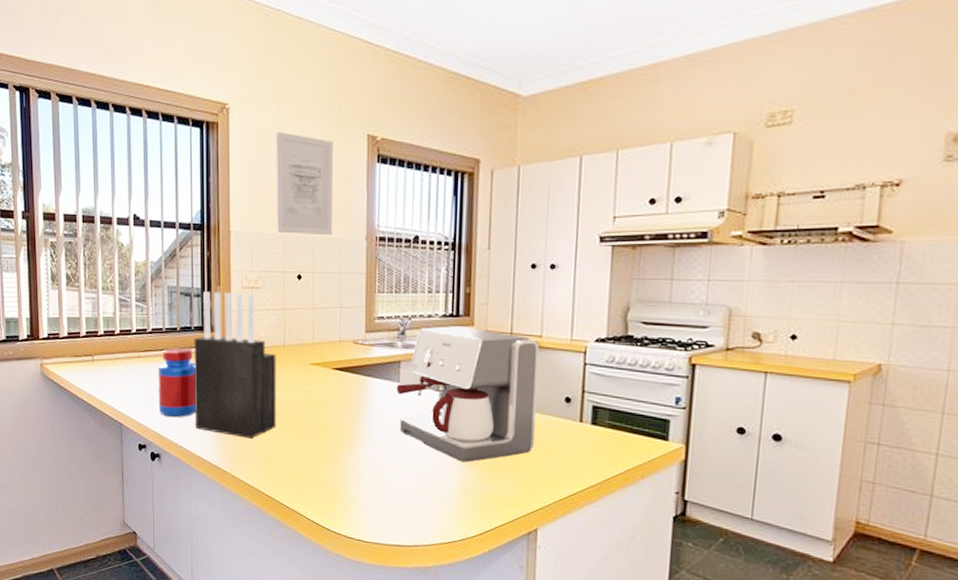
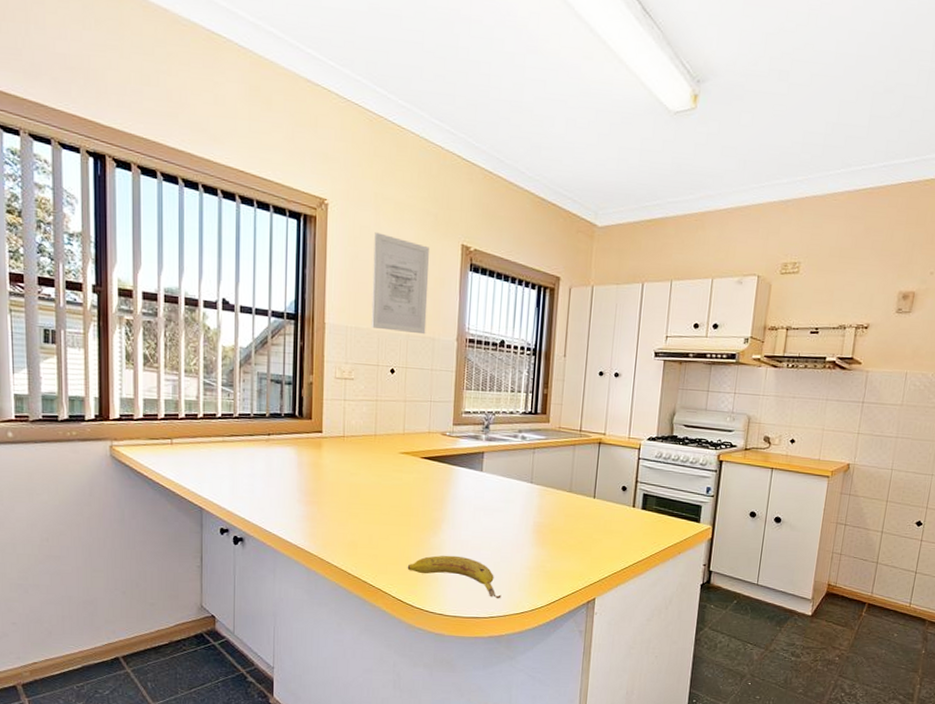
jar: present [158,347,196,418] -> none [243,433,284,502]
knife block: present [194,291,276,439] -> none [282,380,367,523]
fruit: none [322,475,426,526] -> present [407,555,502,599]
coffee maker: present [396,326,539,462] -> none [479,422,603,542]

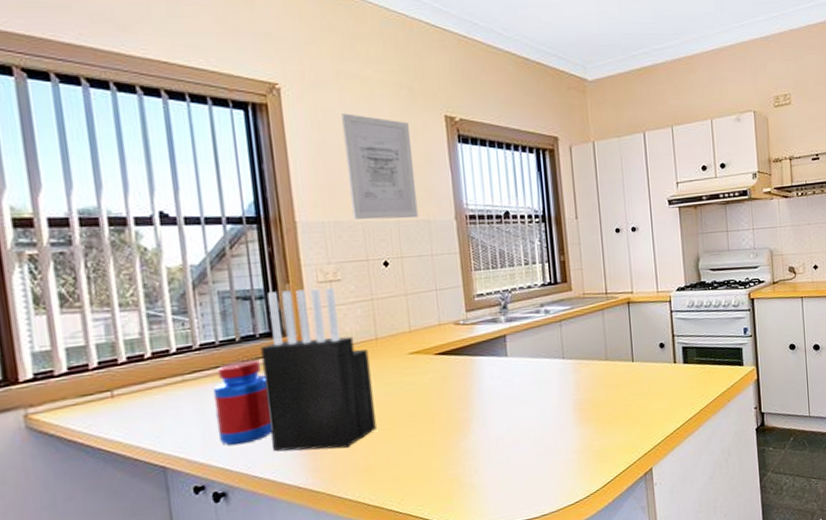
jar: none [243,433,284,502] -> present [212,359,272,446]
knife block: none [282,380,367,523] -> present [260,288,376,452]
fruit: present [407,555,502,599] -> none [437,455,551,494]

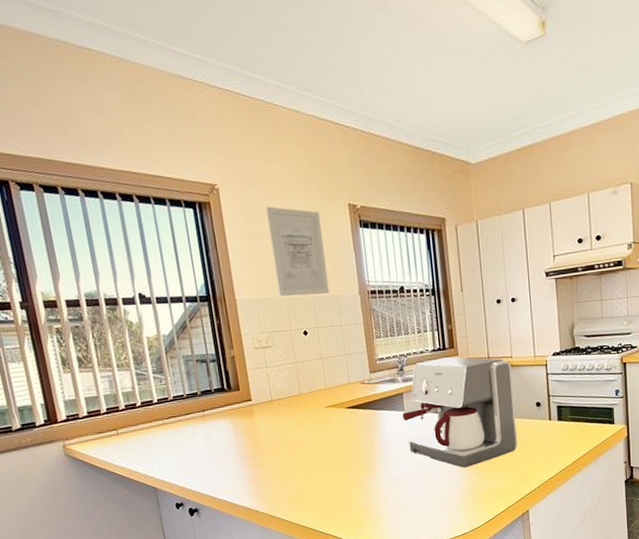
jar: present [212,359,272,446] -> none [184,409,227,474]
knife block: present [260,288,376,452] -> none [215,353,303,481]
coffee maker: none [504,292,639,422] -> present [402,357,517,468]

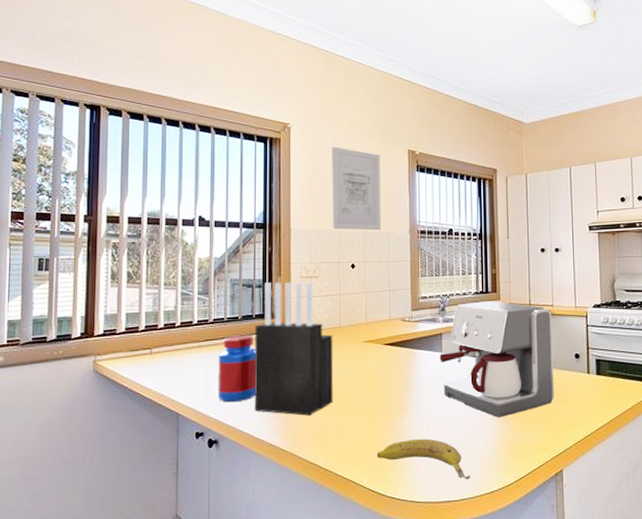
jar: none [184,409,227,474] -> present [217,335,256,403]
knife block: none [215,353,303,481] -> present [254,282,333,416]
fruit: none [351,492,442,526] -> present [376,438,471,480]

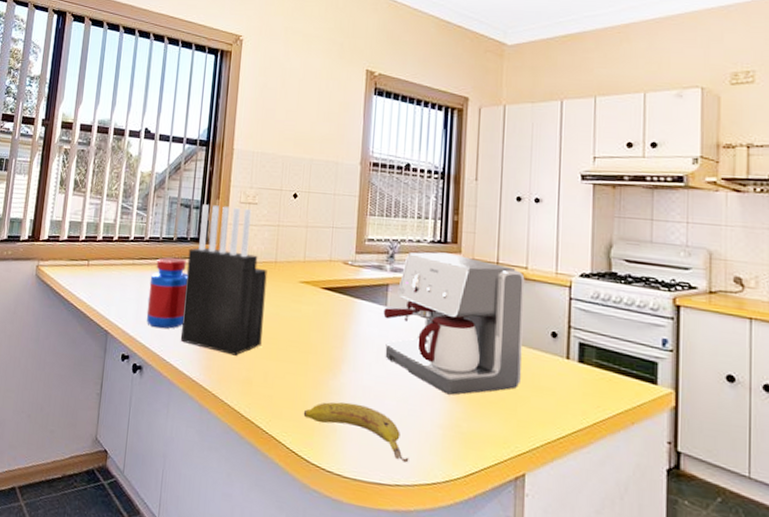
wall art: present [332,147,381,231] -> none [276,62,335,159]

